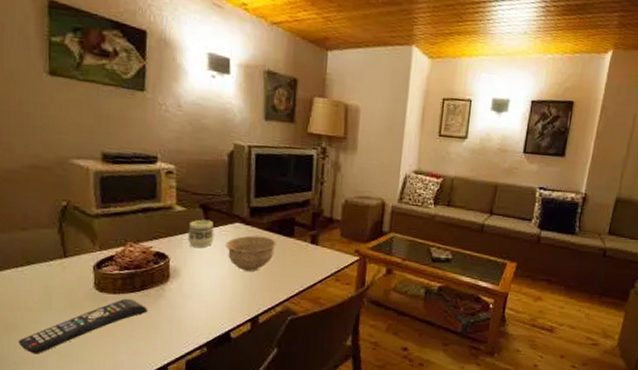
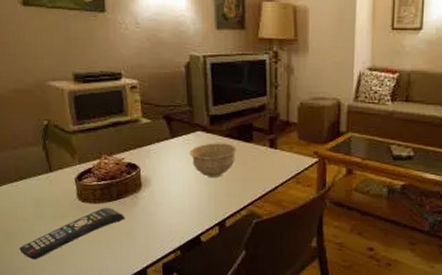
cup: present [187,219,215,249] -> none [154,130,179,158]

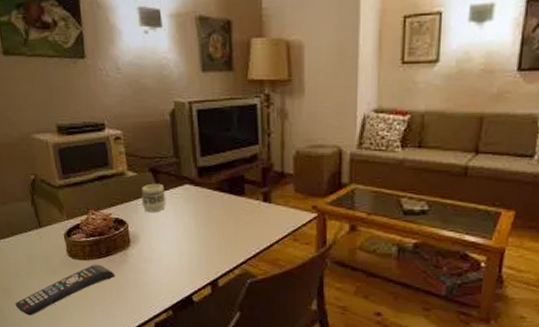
cup: none [154,130,179,158] -> present [141,183,166,213]
bowl: present [189,143,238,177] -> none [178,197,229,234]

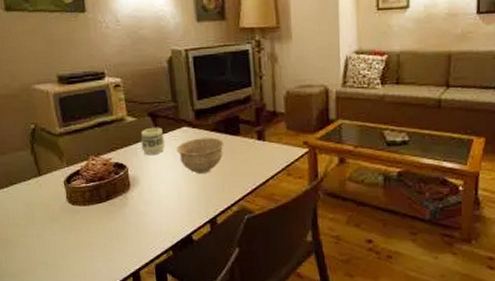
remote control: present [15,264,116,316] -> none [12,209,116,266]
bowl: none [178,197,229,234] -> present [176,137,225,173]

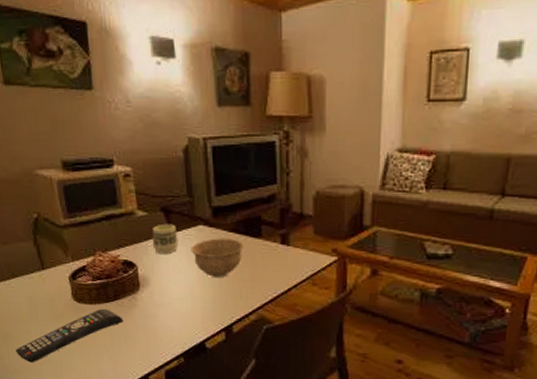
remote control: none [12,209,116,266] -> present [15,308,124,363]

